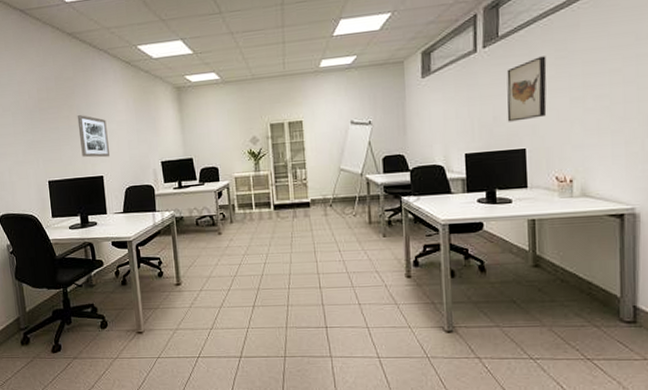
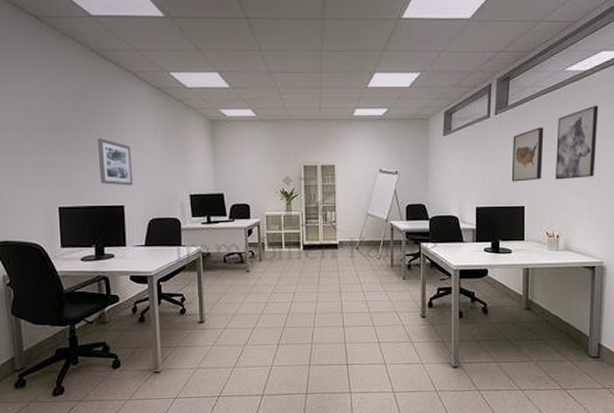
wall art: none [563,22,619,115] -> present [555,105,599,180]

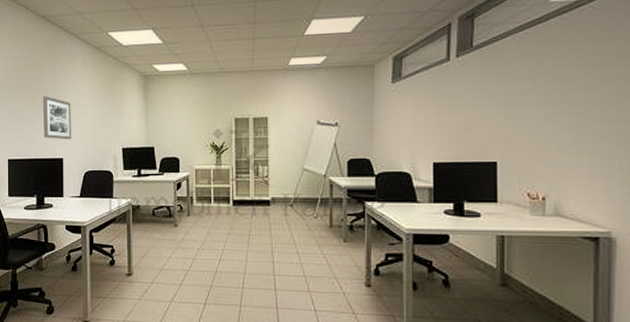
wall art: present [511,127,544,182] -> none [478,69,522,134]
wall art: present [555,105,599,180] -> none [537,40,598,131]

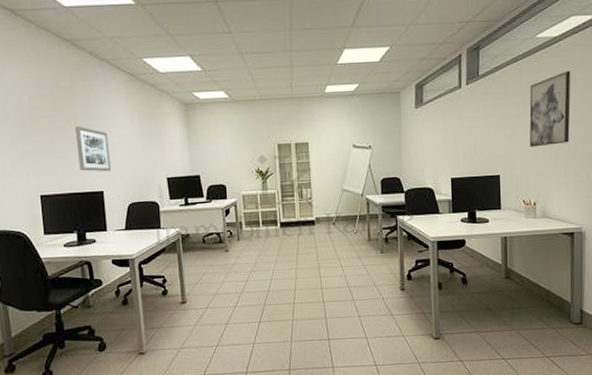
wall art: none [537,40,598,131] -> present [529,70,571,147]

